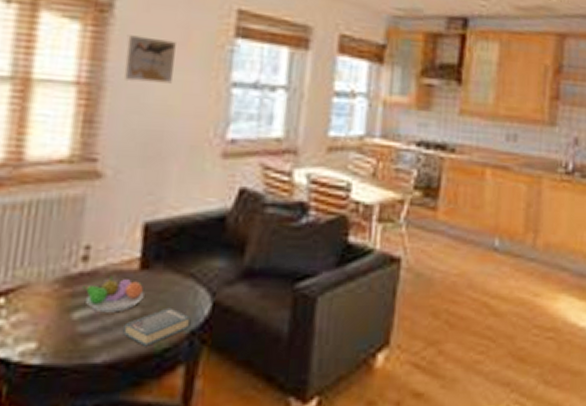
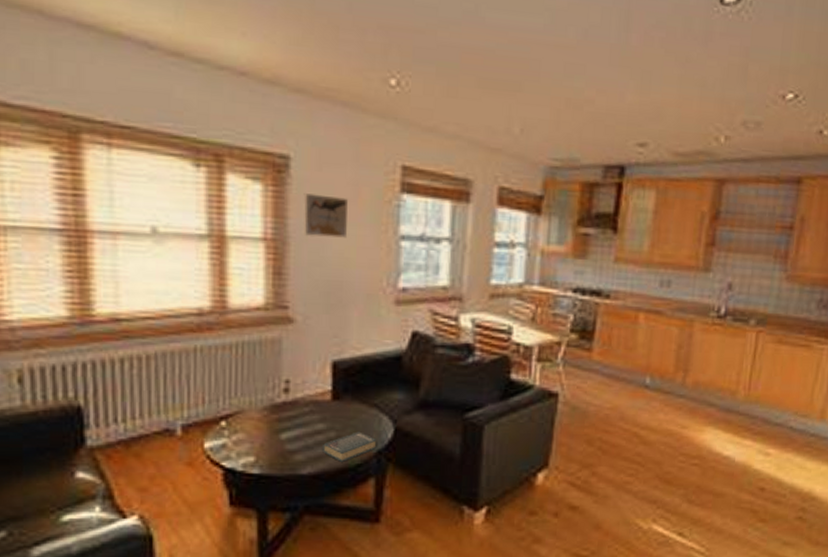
fruit bowl: present [82,276,144,313] -> none [286,405,337,435]

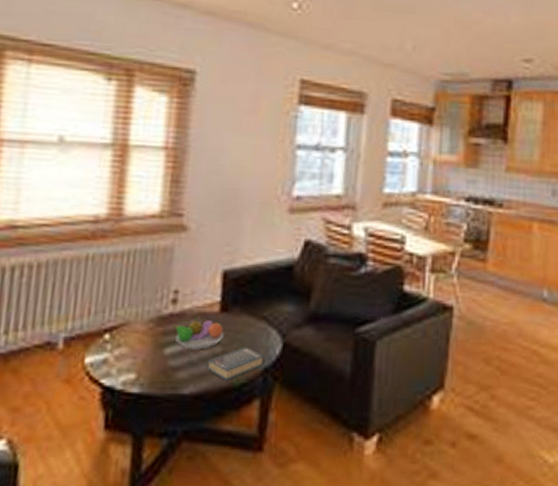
fruit bowl: none [286,405,337,435] -> present [172,317,224,350]
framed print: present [302,193,348,238] -> none [202,105,248,147]

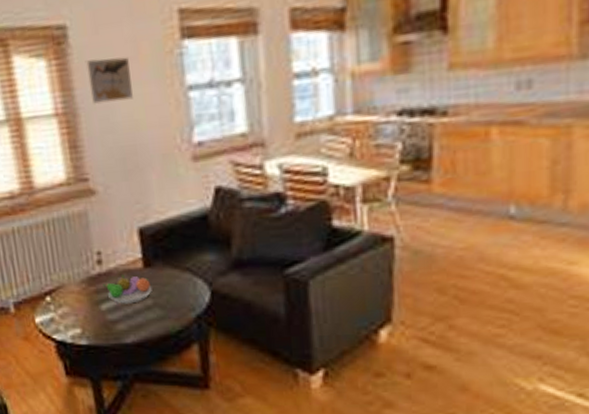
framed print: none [202,105,248,147] -> present [85,56,134,105]
hardback book: present [207,346,263,381] -> none [142,297,194,329]

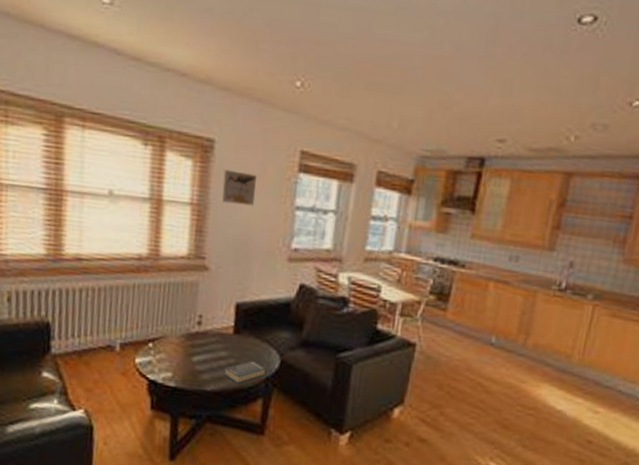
fruit bowl: present [103,274,152,304] -> none [198,336,237,360]
hardback book: none [142,297,194,329] -> present [224,360,266,384]

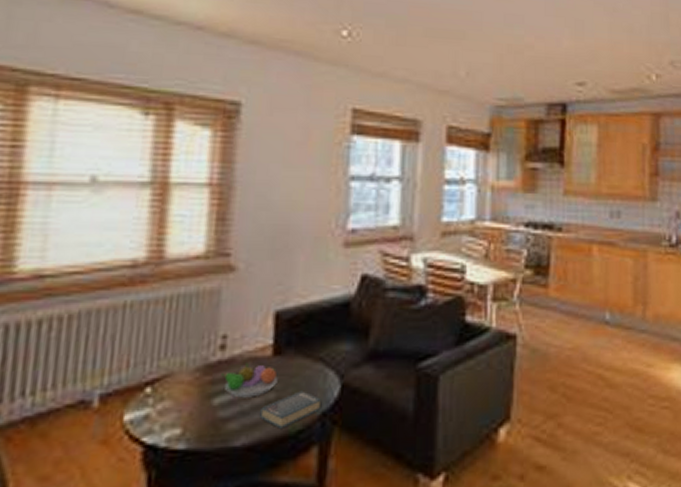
fruit bowl: none [198,336,237,360] -> present [221,363,278,398]
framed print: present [220,169,257,206] -> none [250,138,298,181]

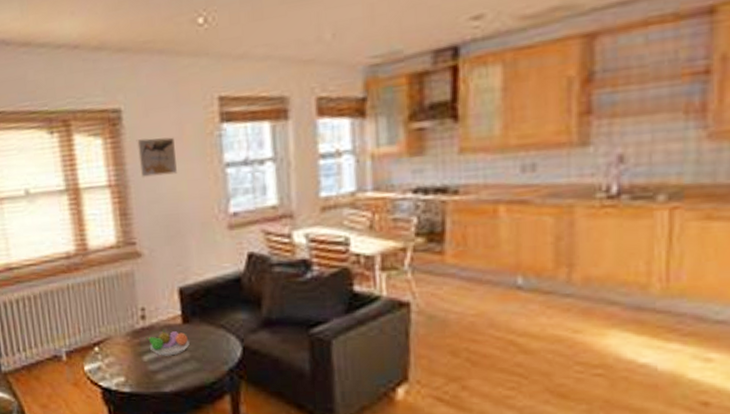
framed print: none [250,138,298,181] -> present [136,137,178,178]
hardback book: present [260,391,320,429] -> none [180,351,227,380]

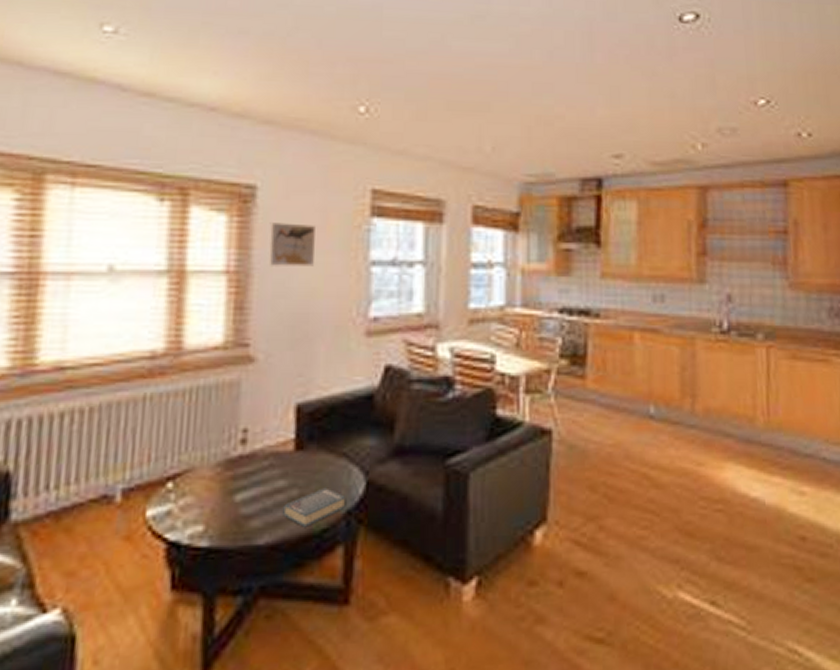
fruit bowl: present [146,329,190,356] -> none [242,458,300,495]
hardback book: none [180,351,227,380] -> present [283,487,345,527]

